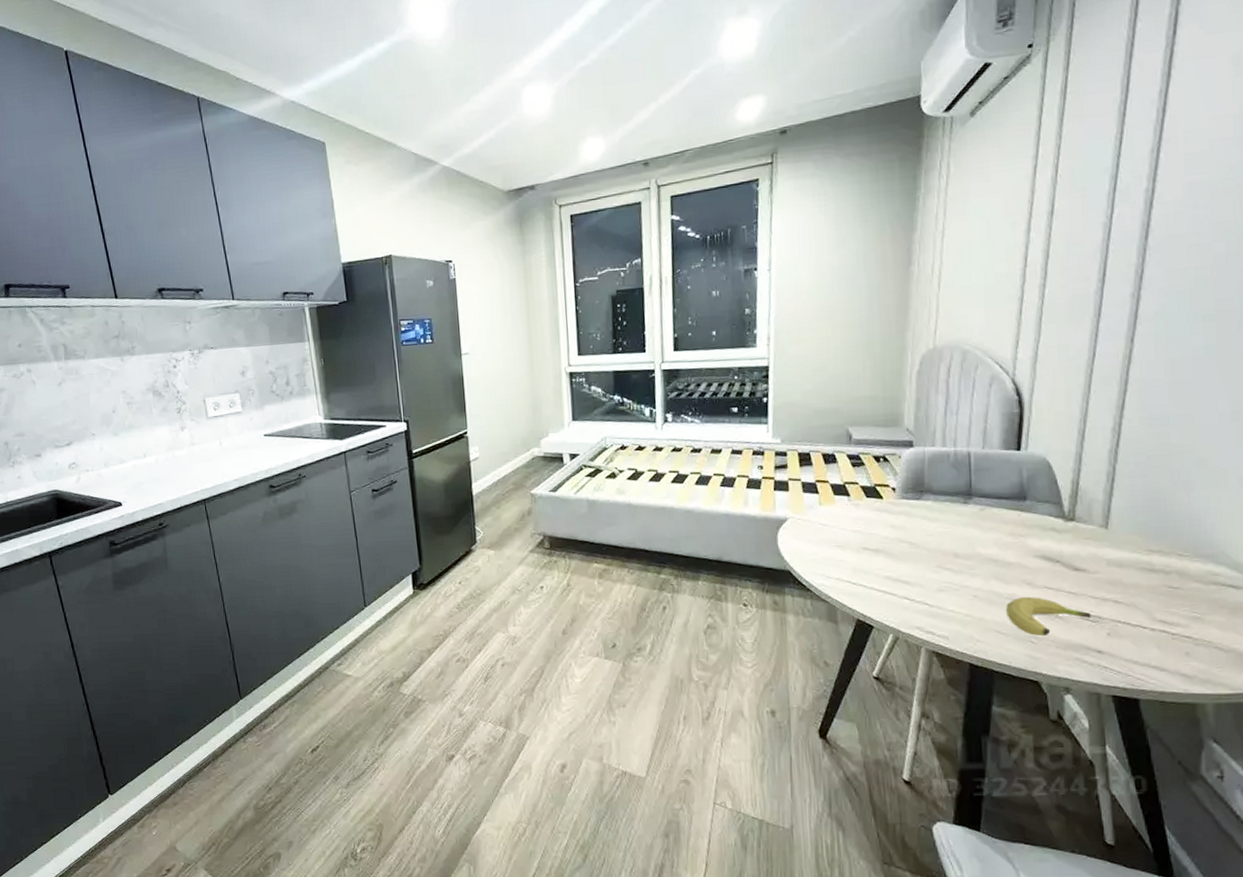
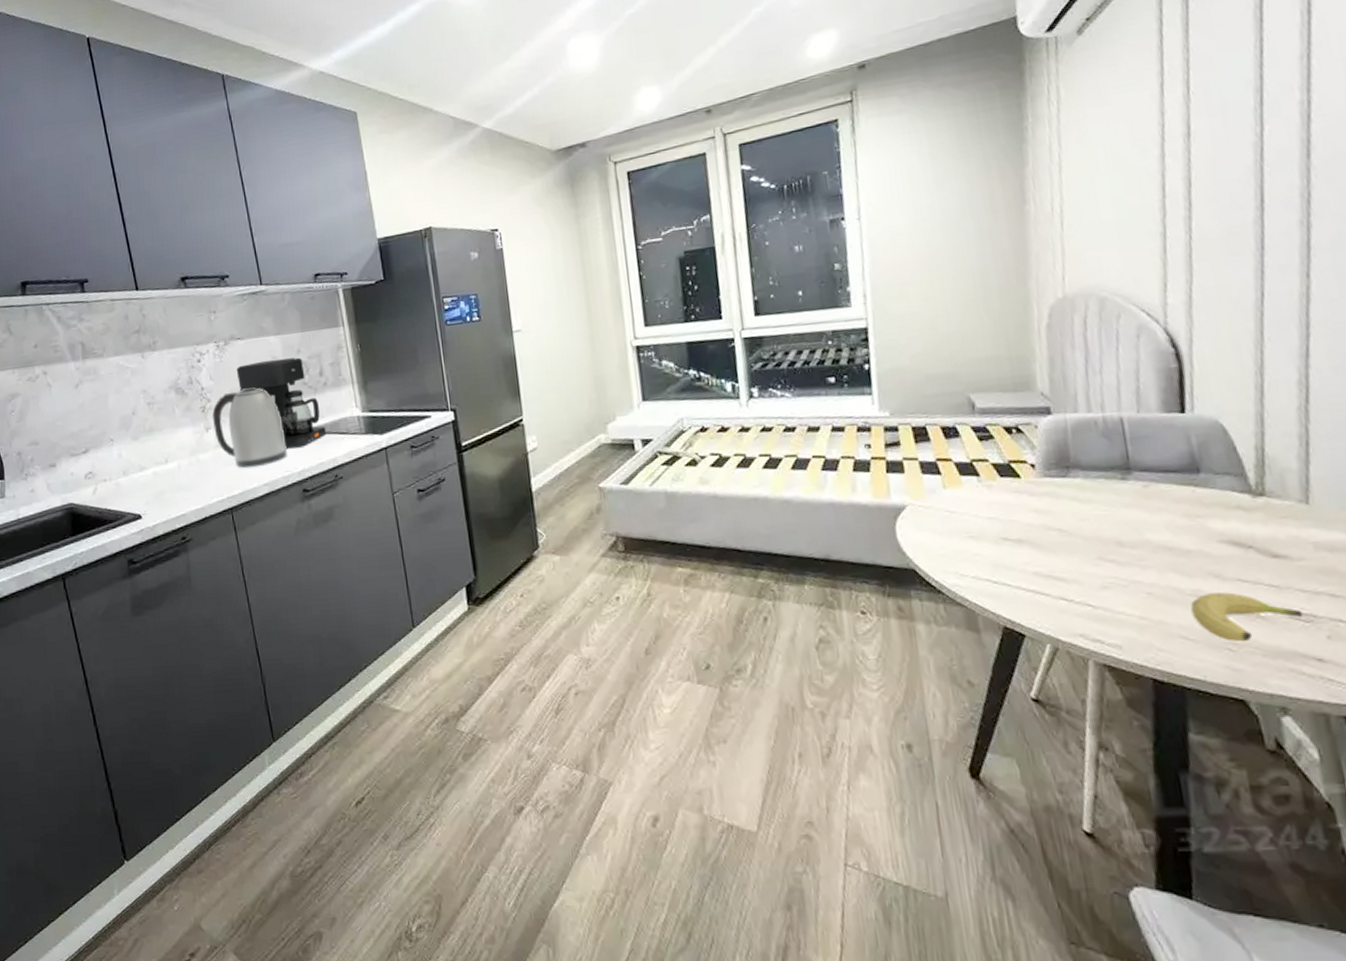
kettle: none [187,392,256,465] -> present [212,386,287,469]
coffee maker: none [209,368,292,450] -> present [236,357,327,449]

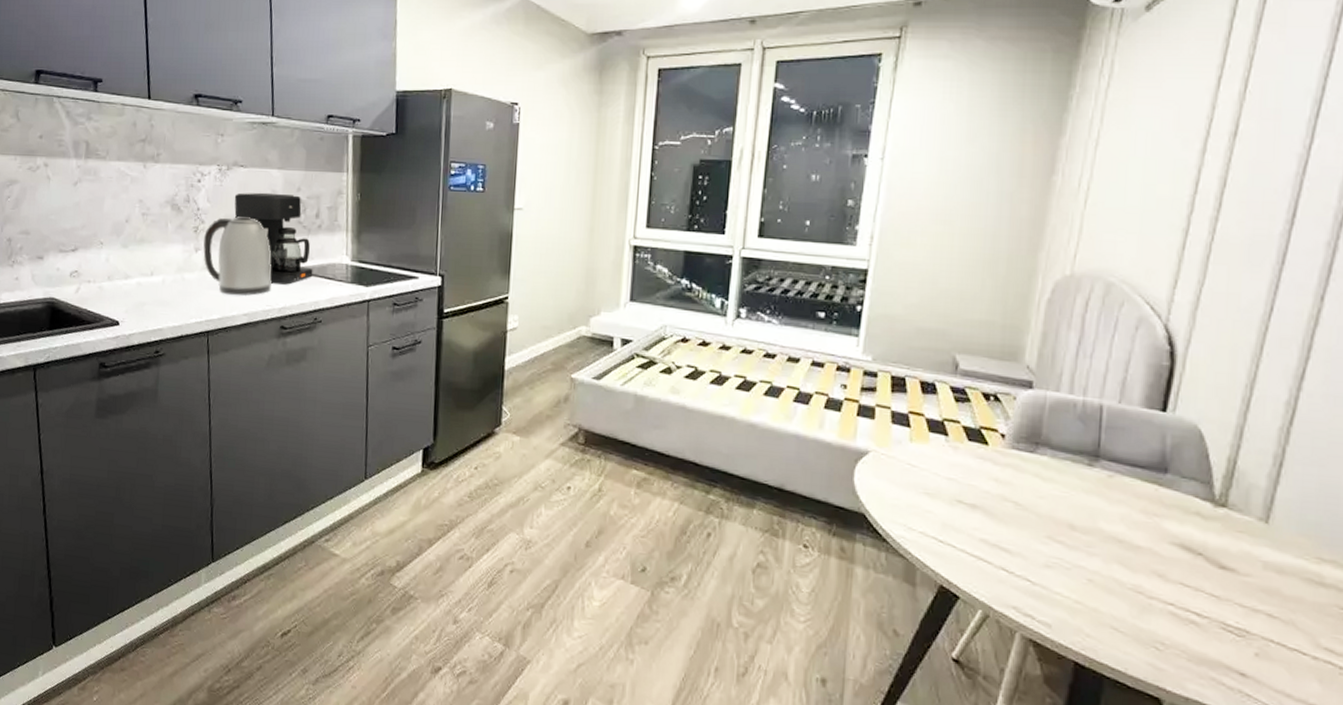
fruit: present [1191,592,1303,642] -> none [1128,591,1237,644]

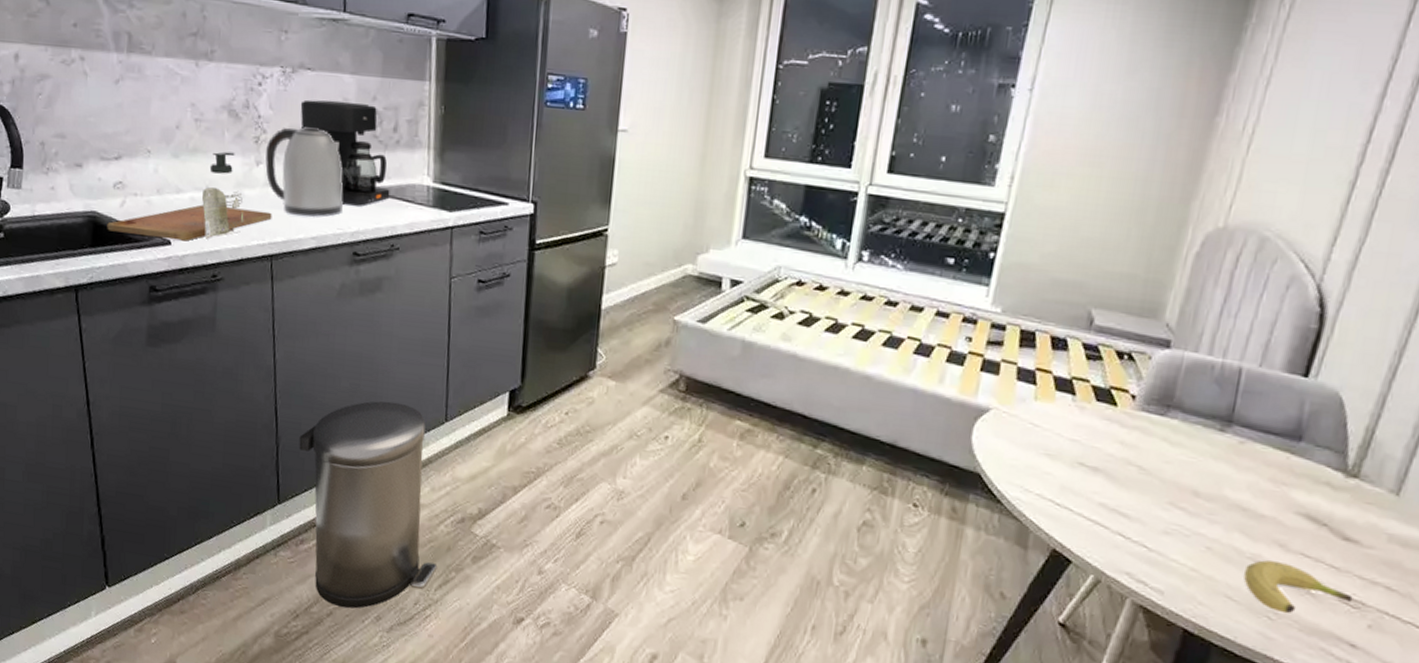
cutting board: none [63,288,209,322] -> present [107,204,272,241]
soap dispenser: none [147,241,184,319] -> present [202,151,244,239]
pedal bin: none [231,461,360,662] -> present [299,401,438,608]
fruit: none [1128,591,1237,644] -> present [1244,560,1353,614]

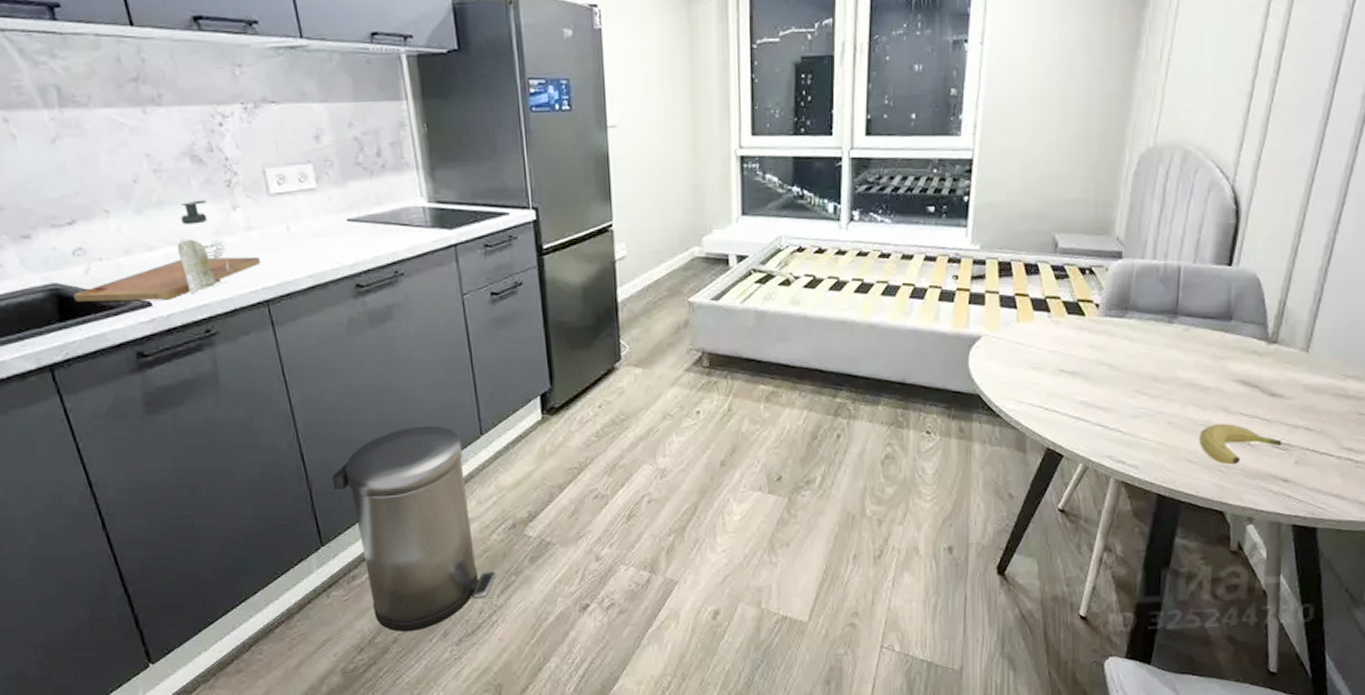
kettle: present [265,126,344,218] -> none [240,161,337,257]
coffee maker: present [300,99,390,208] -> none [270,131,385,239]

